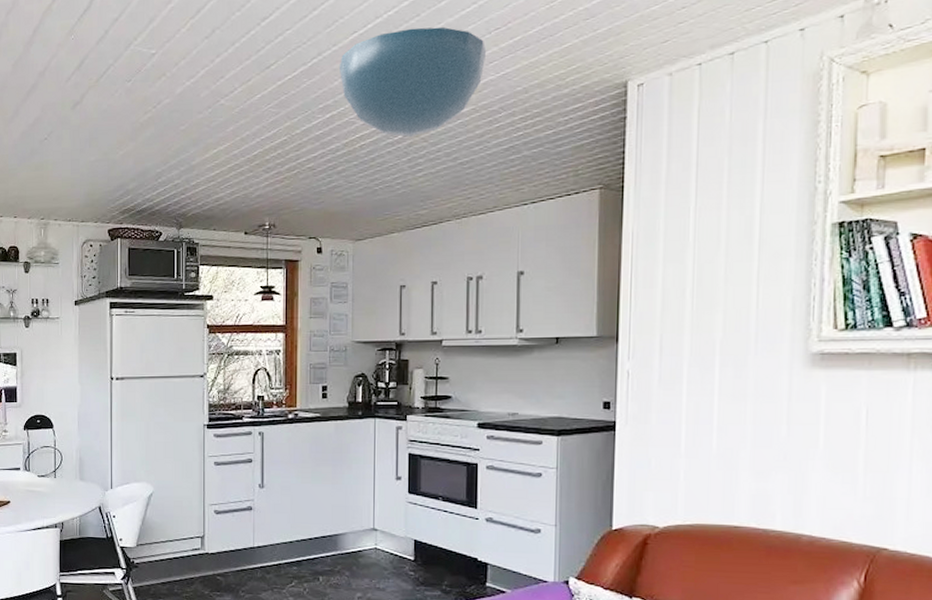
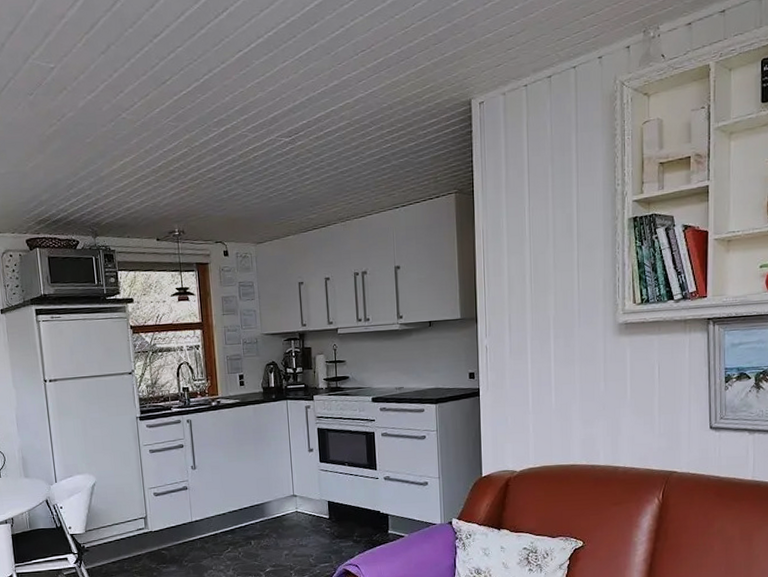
ceiling light: present [340,27,487,137] -> none [229,48,356,149]

